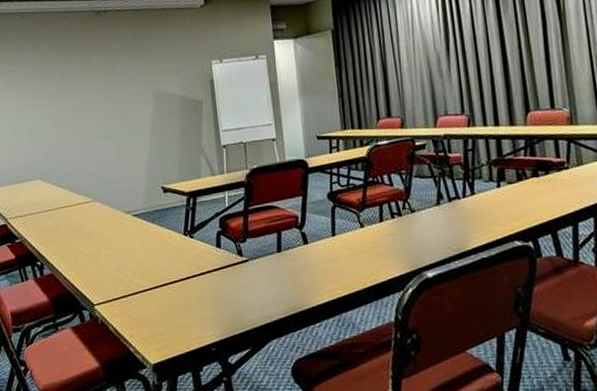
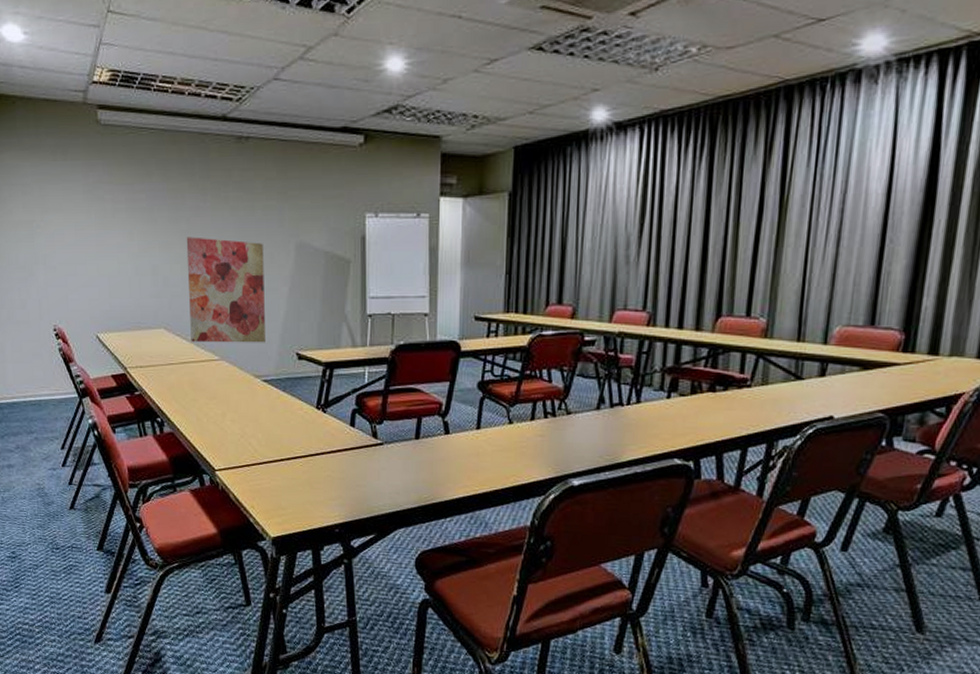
wall art: none [56,95,133,189] -> present [186,237,265,343]

